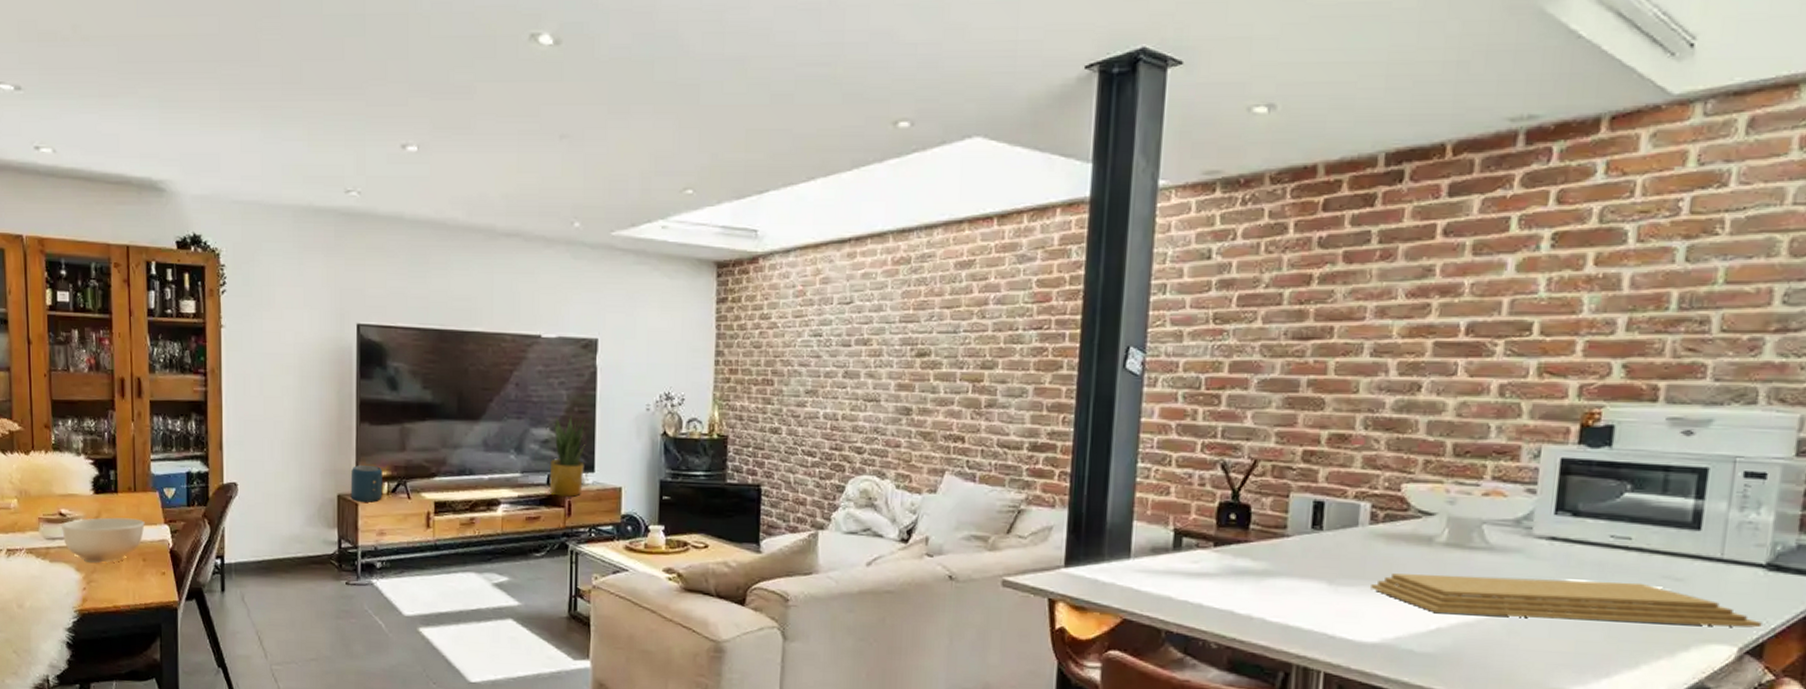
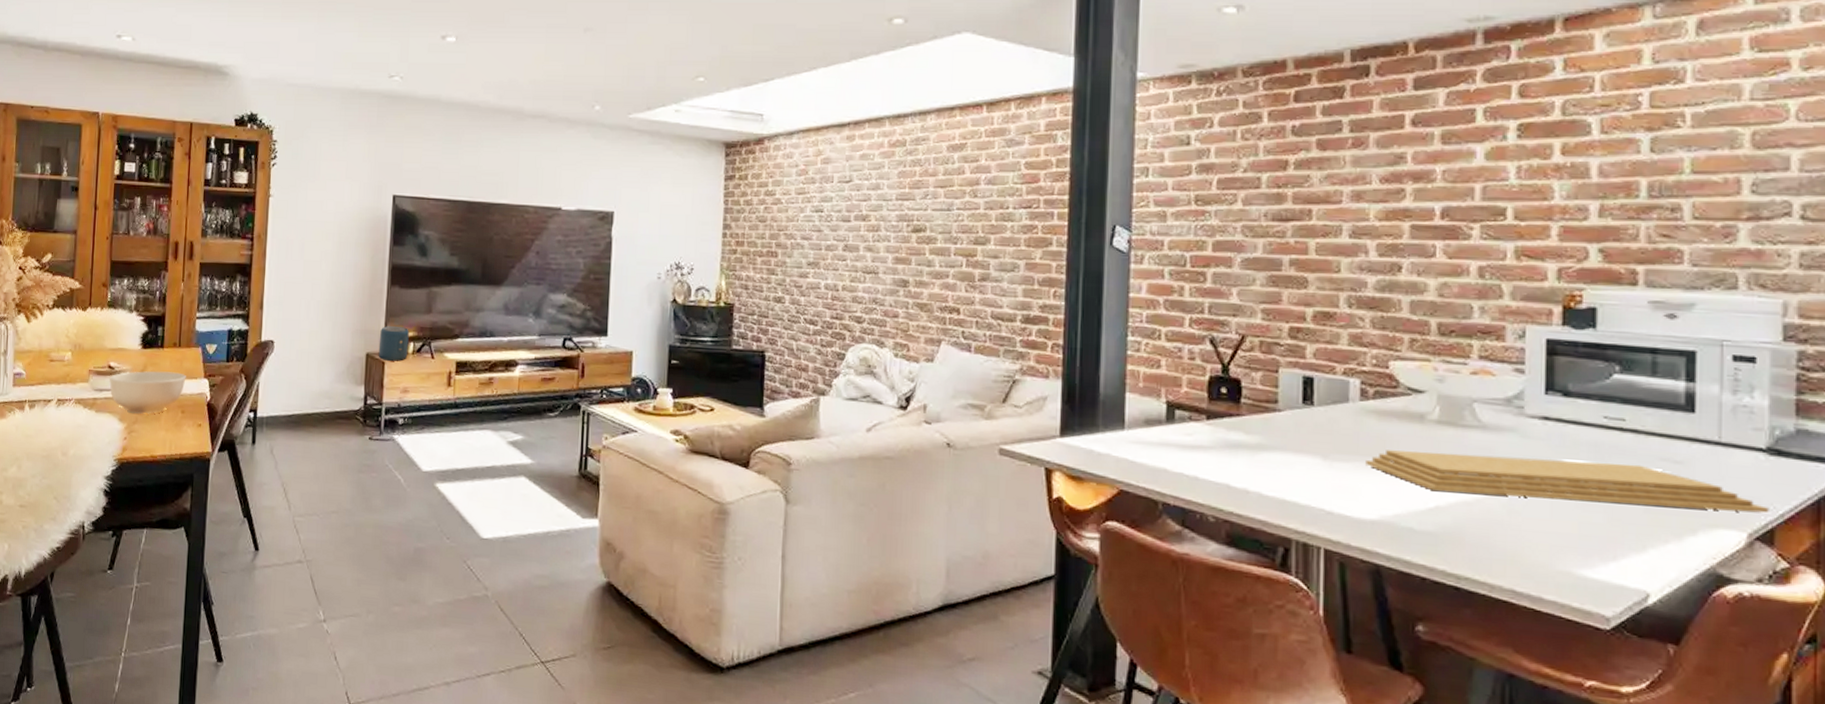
planter: present [549,416,587,497] -> none [564,283,602,359]

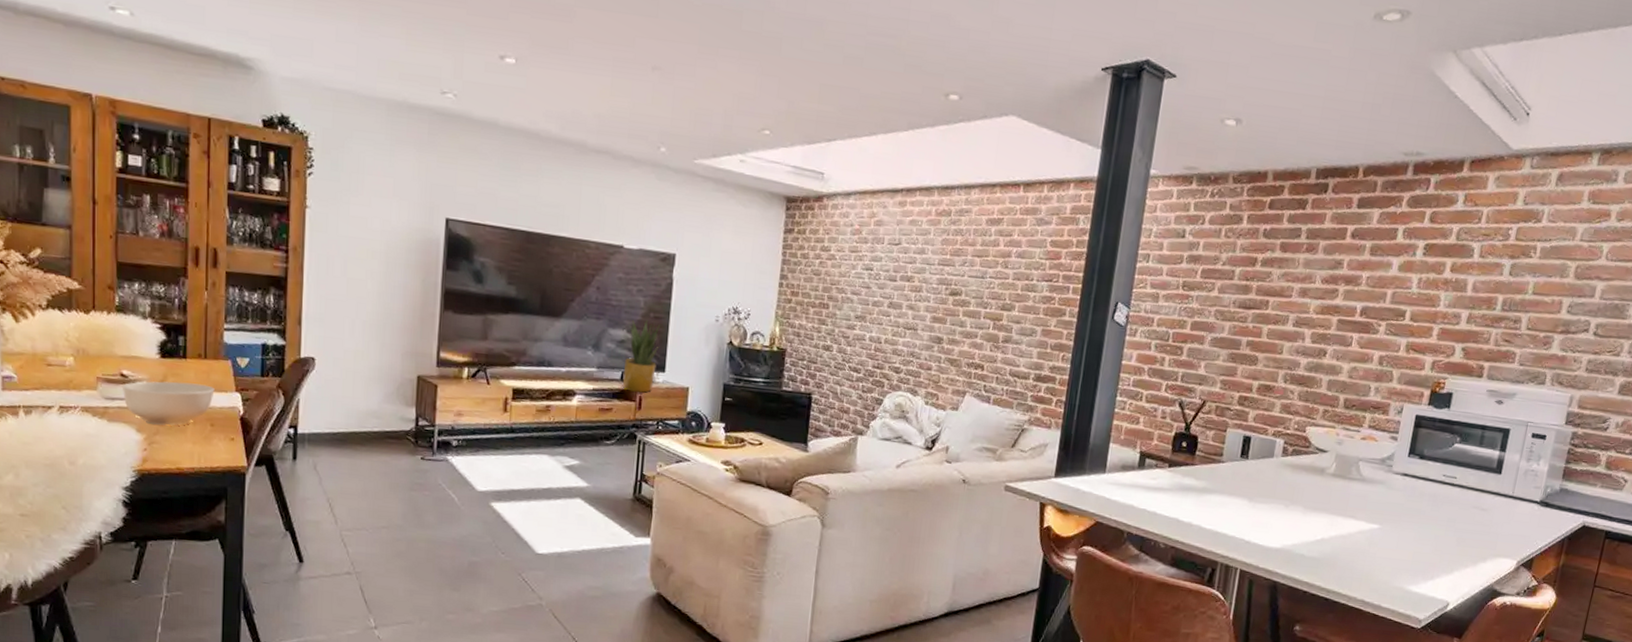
speaker: present [378,325,409,361] -> none [430,350,464,385]
planter: none [564,283,602,359] -> present [622,320,661,393]
cutting board: present [1366,450,1769,514] -> none [1278,495,1534,548]

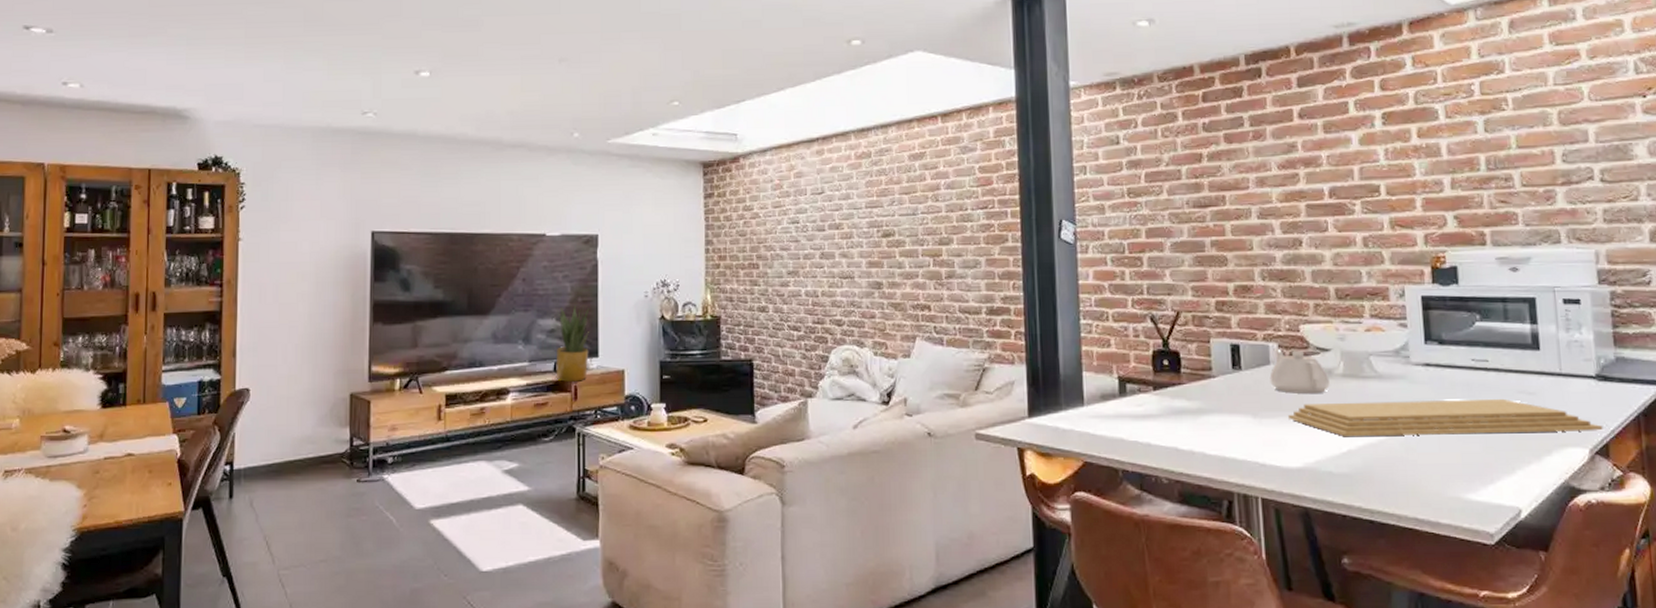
bowl: present [123,381,215,425] -> none [65,430,153,478]
teapot: none [1270,444,1321,488] -> present [1269,348,1330,394]
cutting board: none [1278,495,1534,548] -> present [1288,398,1603,436]

